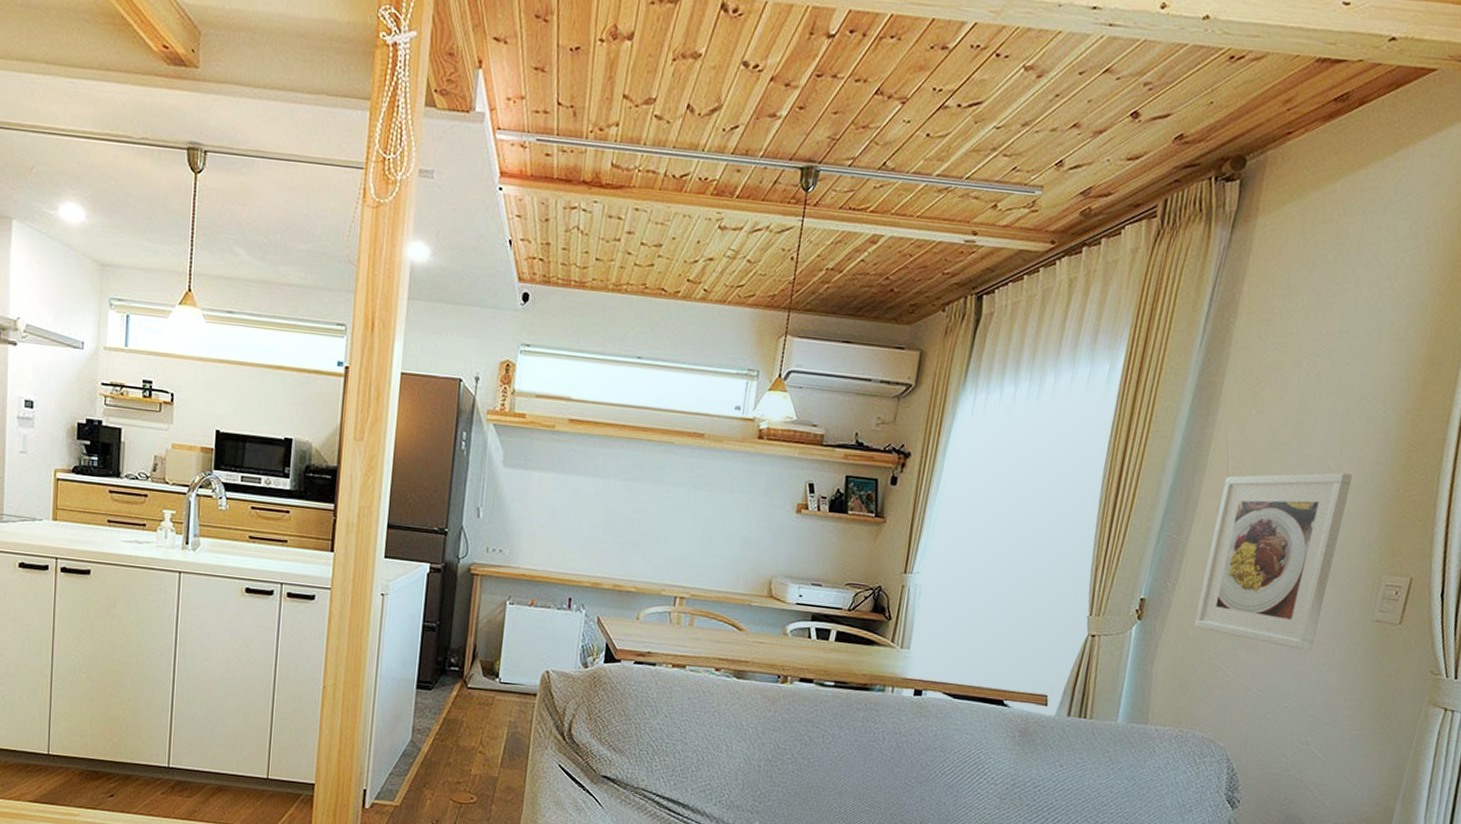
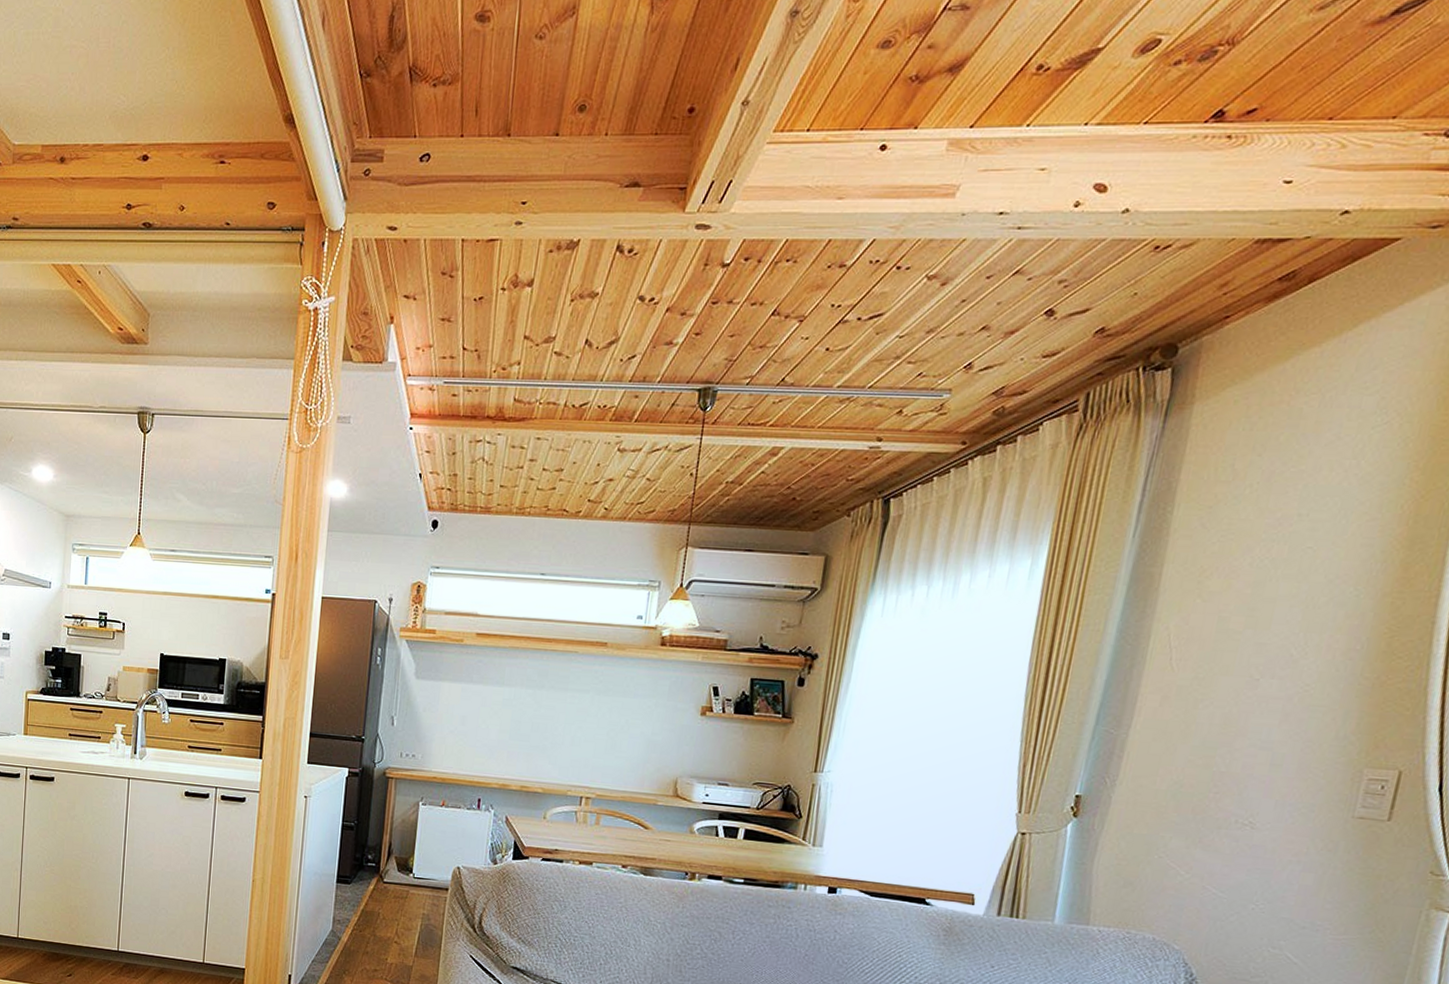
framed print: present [1193,472,1353,651] -> none [1138,661,1321,850]

